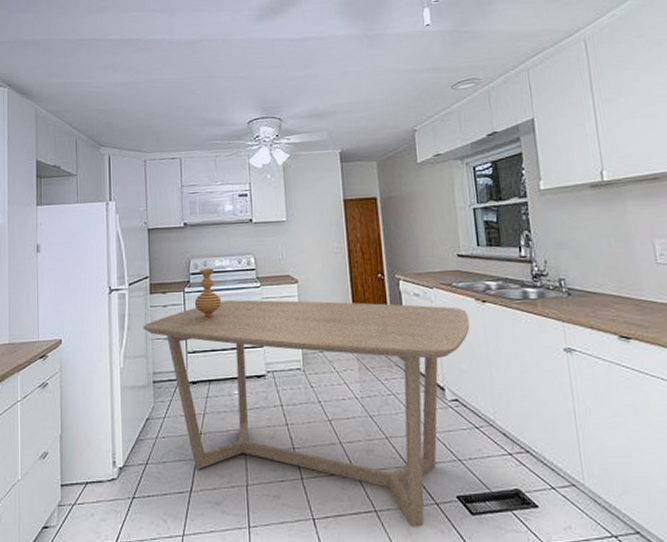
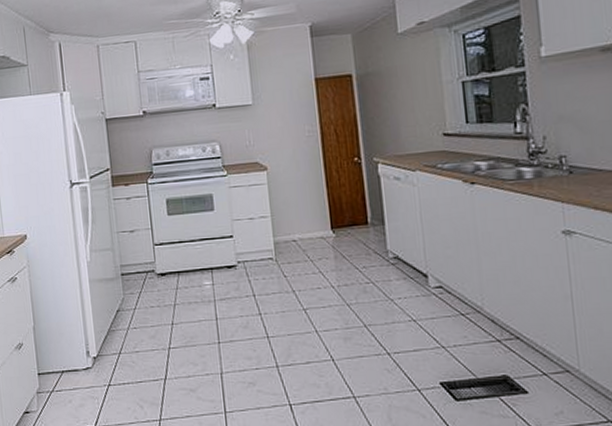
dining table: present [143,299,470,527] -> none [107,188,457,412]
vase: present [194,268,222,318] -> none [158,158,188,210]

